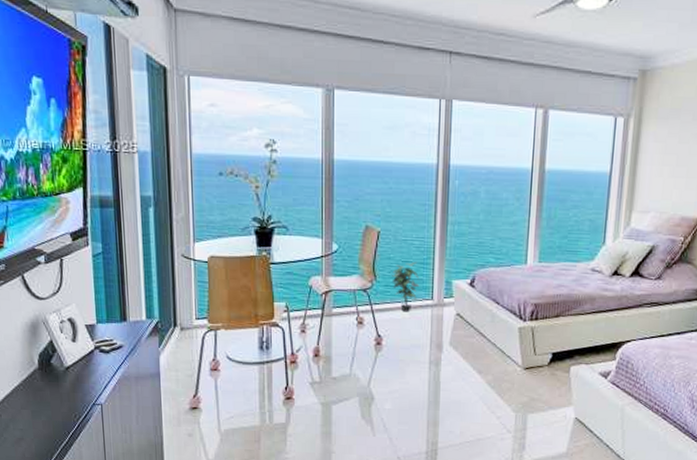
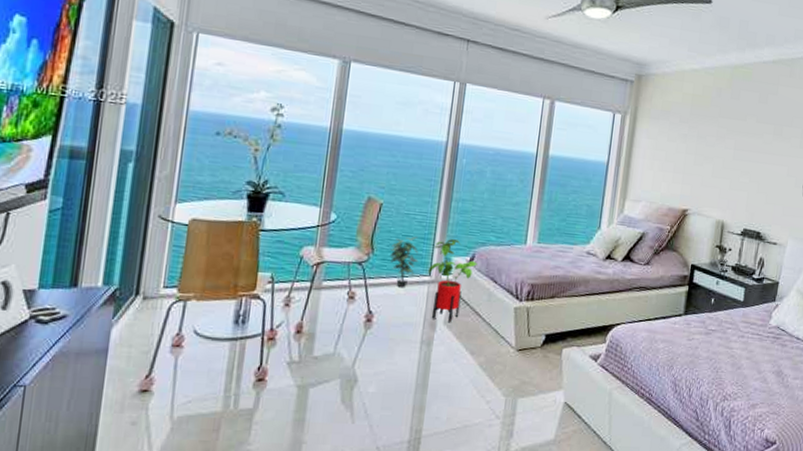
house plant: none [430,263,478,344] -> present [428,239,477,323]

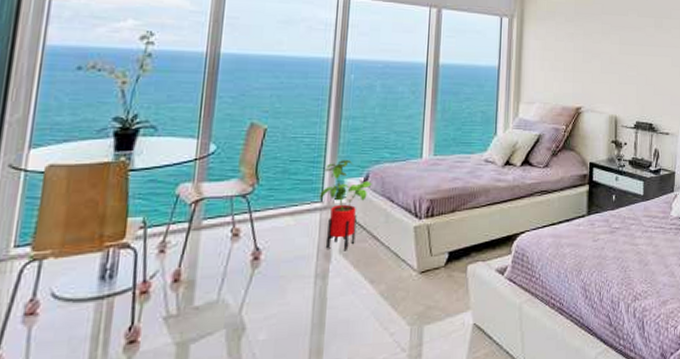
potted plant: present [389,236,418,287] -> none [276,160,308,217]

